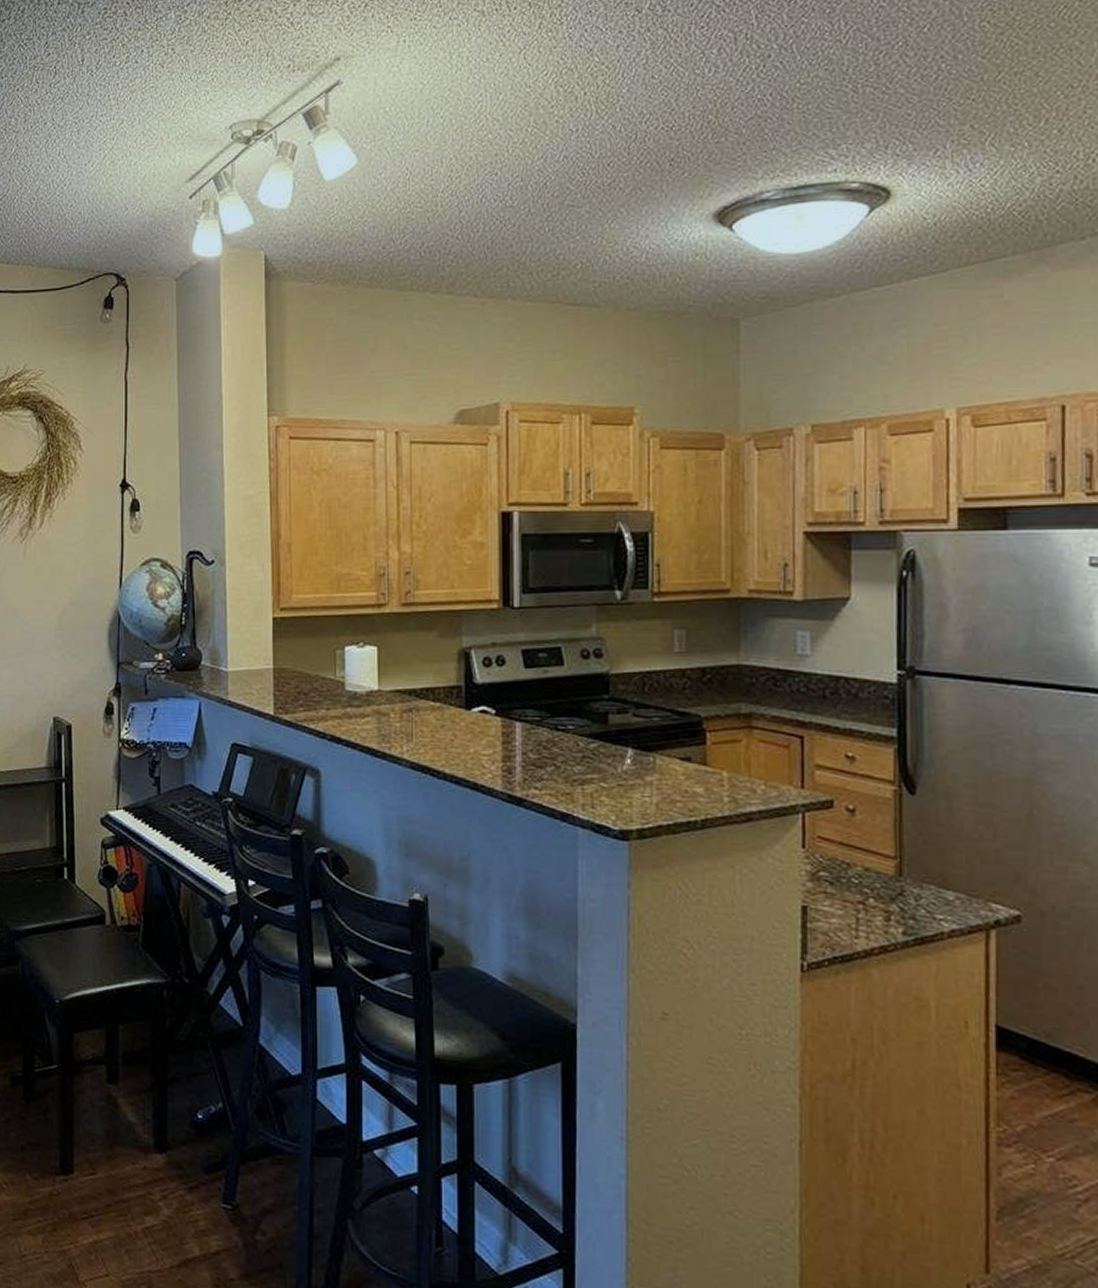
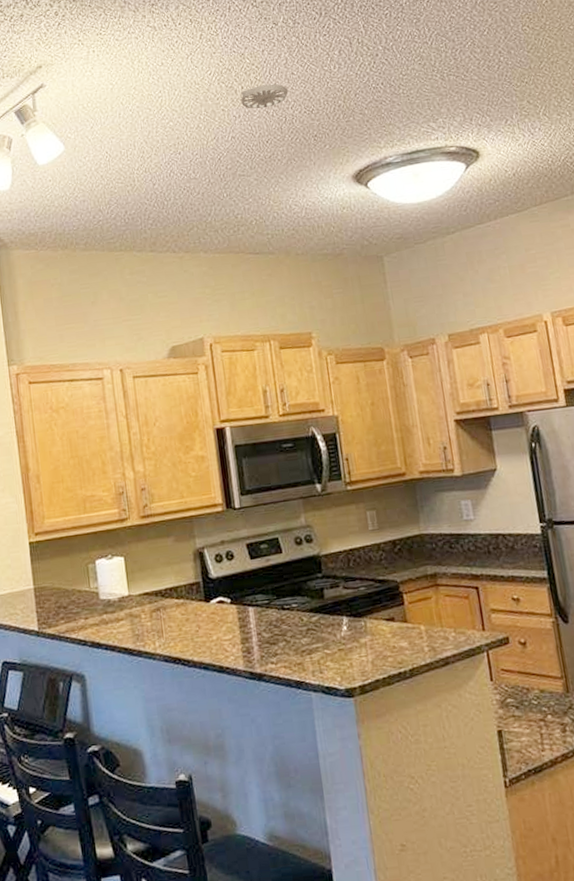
smoke detector: none [581,89,644,122] -> present [241,83,288,109]

